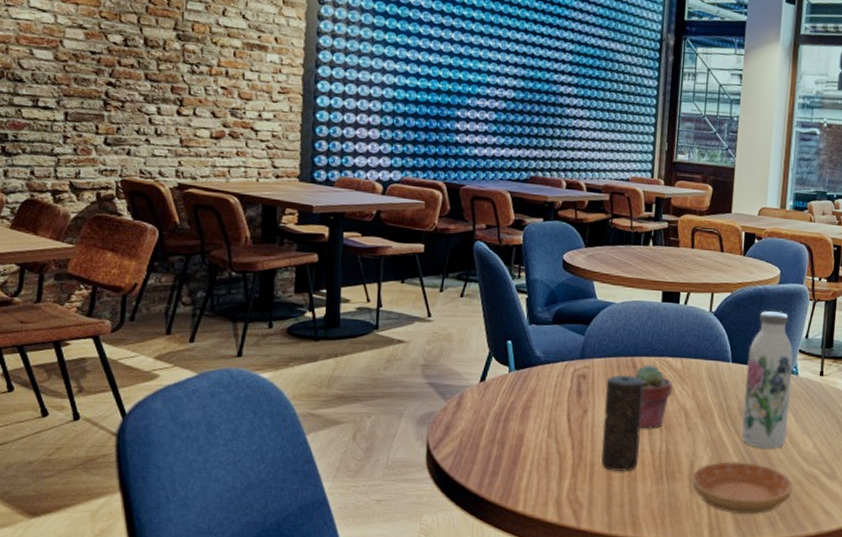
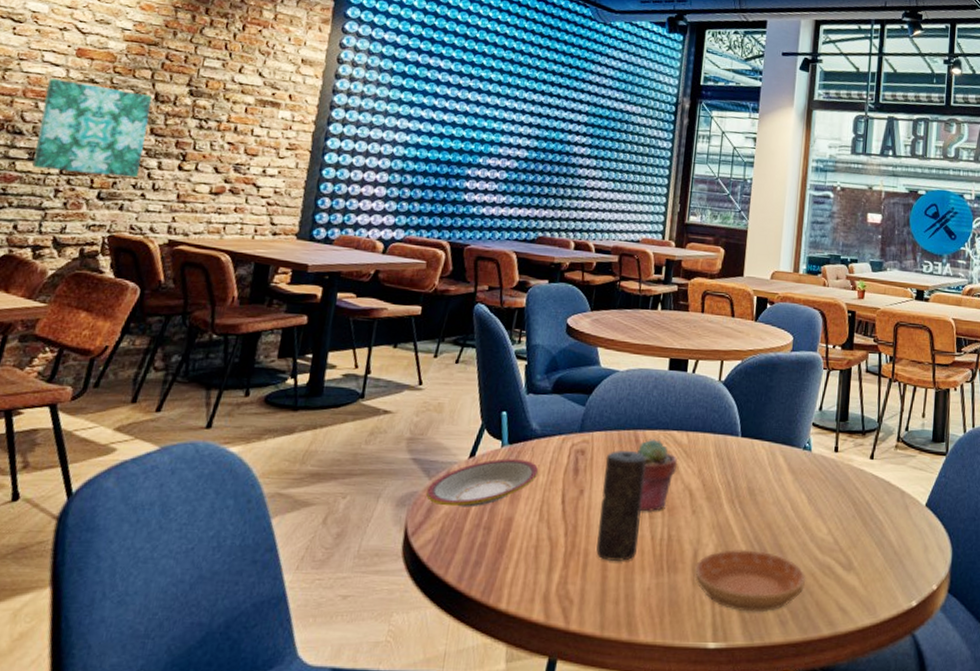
wall art: none [37,25,142,123] -> present [32,78,153,178]
plate: none [444,382,545,425] -> present [426,458,539,507]
water bottle: present [741,310,793,449] -> none [750,380,806,535]

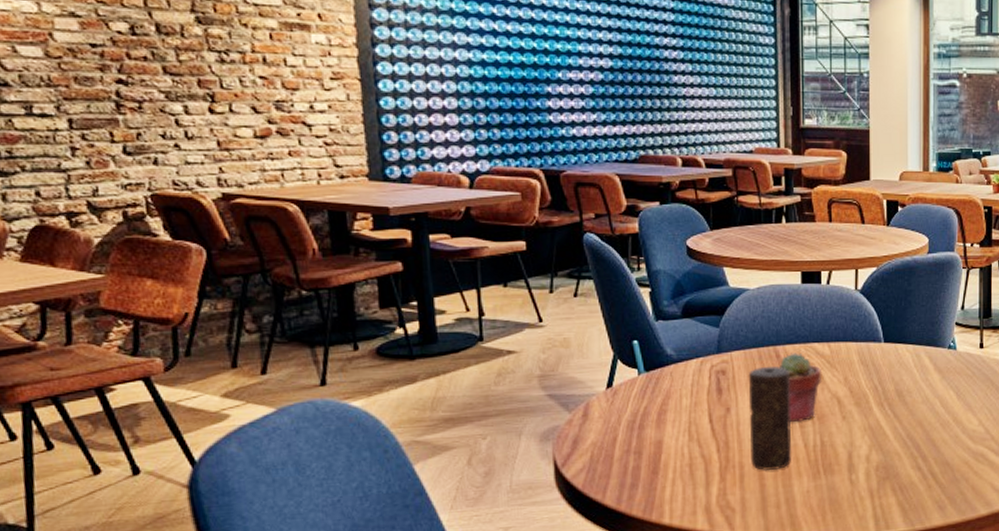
wall art: present [32,78,153,178] -> none [19,15,165,126]
plate: present [426,458,539,507] -> none [569,385,681,437]
saucer: present [693,549,806,613] -> none [850,446,961,503]

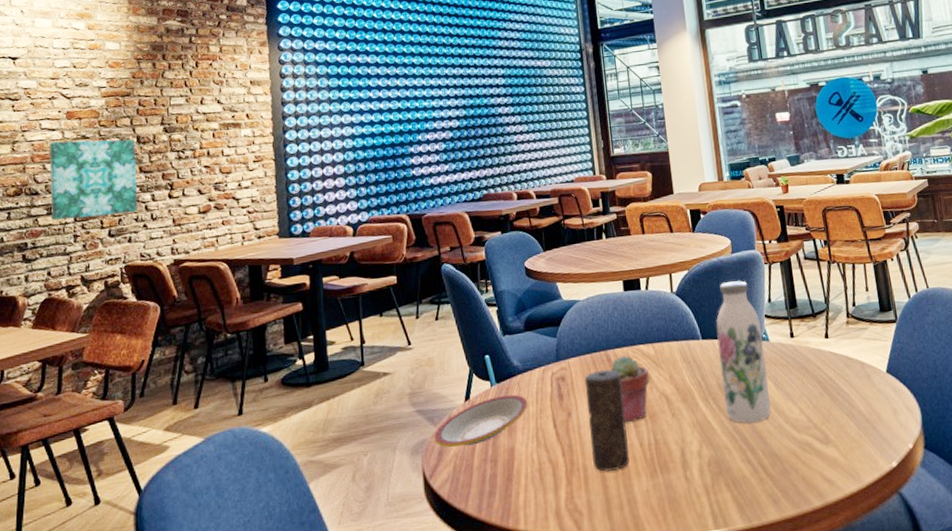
wall art: none [19,15,165,126] -> present [50,139,138,221]
plate: none [569,385,681,437] -> present [435,394,528,448]
water bottle: none [900,282,950,431] -> present [715,279,772,423]

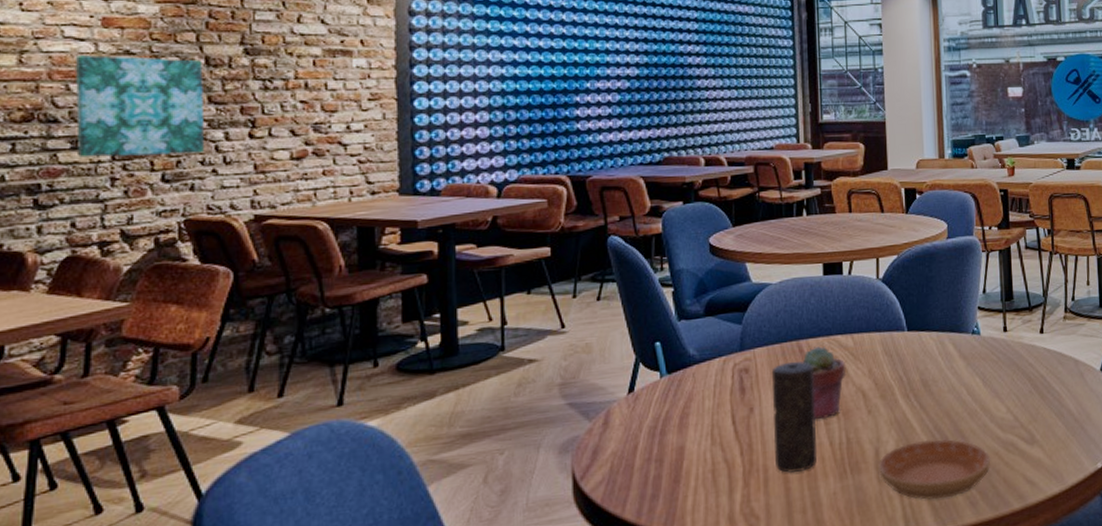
plate: present [435,394,528,448] -> none [589,387,704,446]
saucer: none [684,440,790,498] -> present [878,439,991,501]
water bottle: present [715,279,772,423] -> none [923,267,977,422]

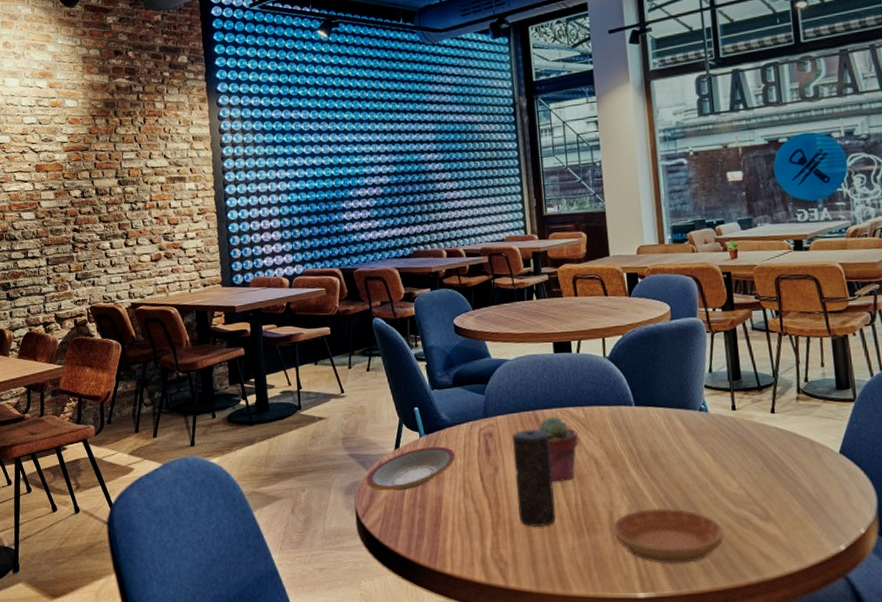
wall art: present [76,55,205,158] -> none [23,191,100,264]
plate: none [589,387,704,446] -> present [367,446,456,491]

